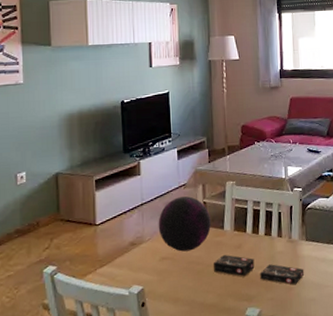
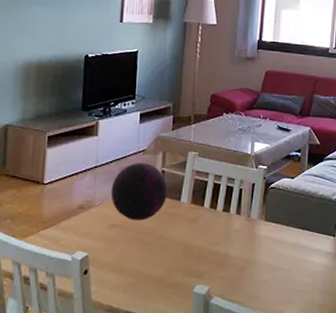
product box: present [213,255,305,285] -> none [164,228,260,265]

